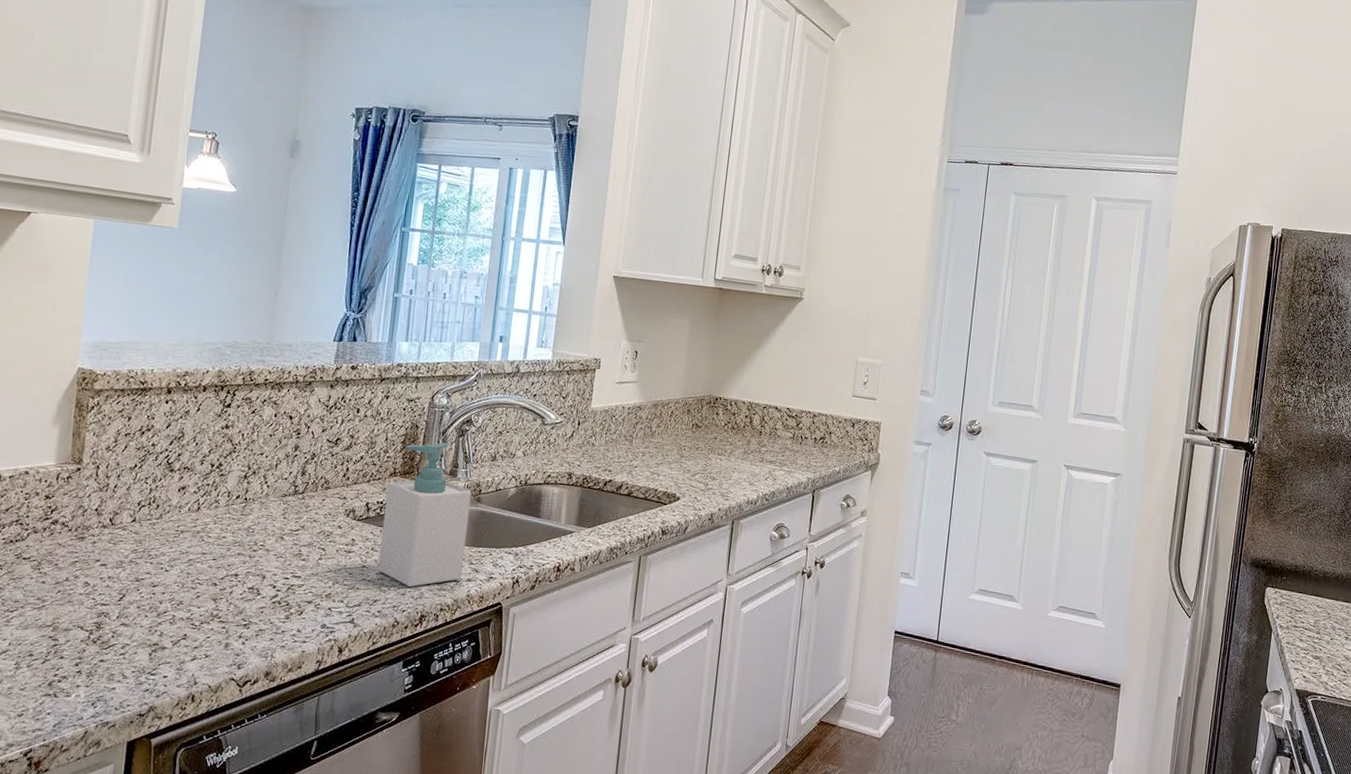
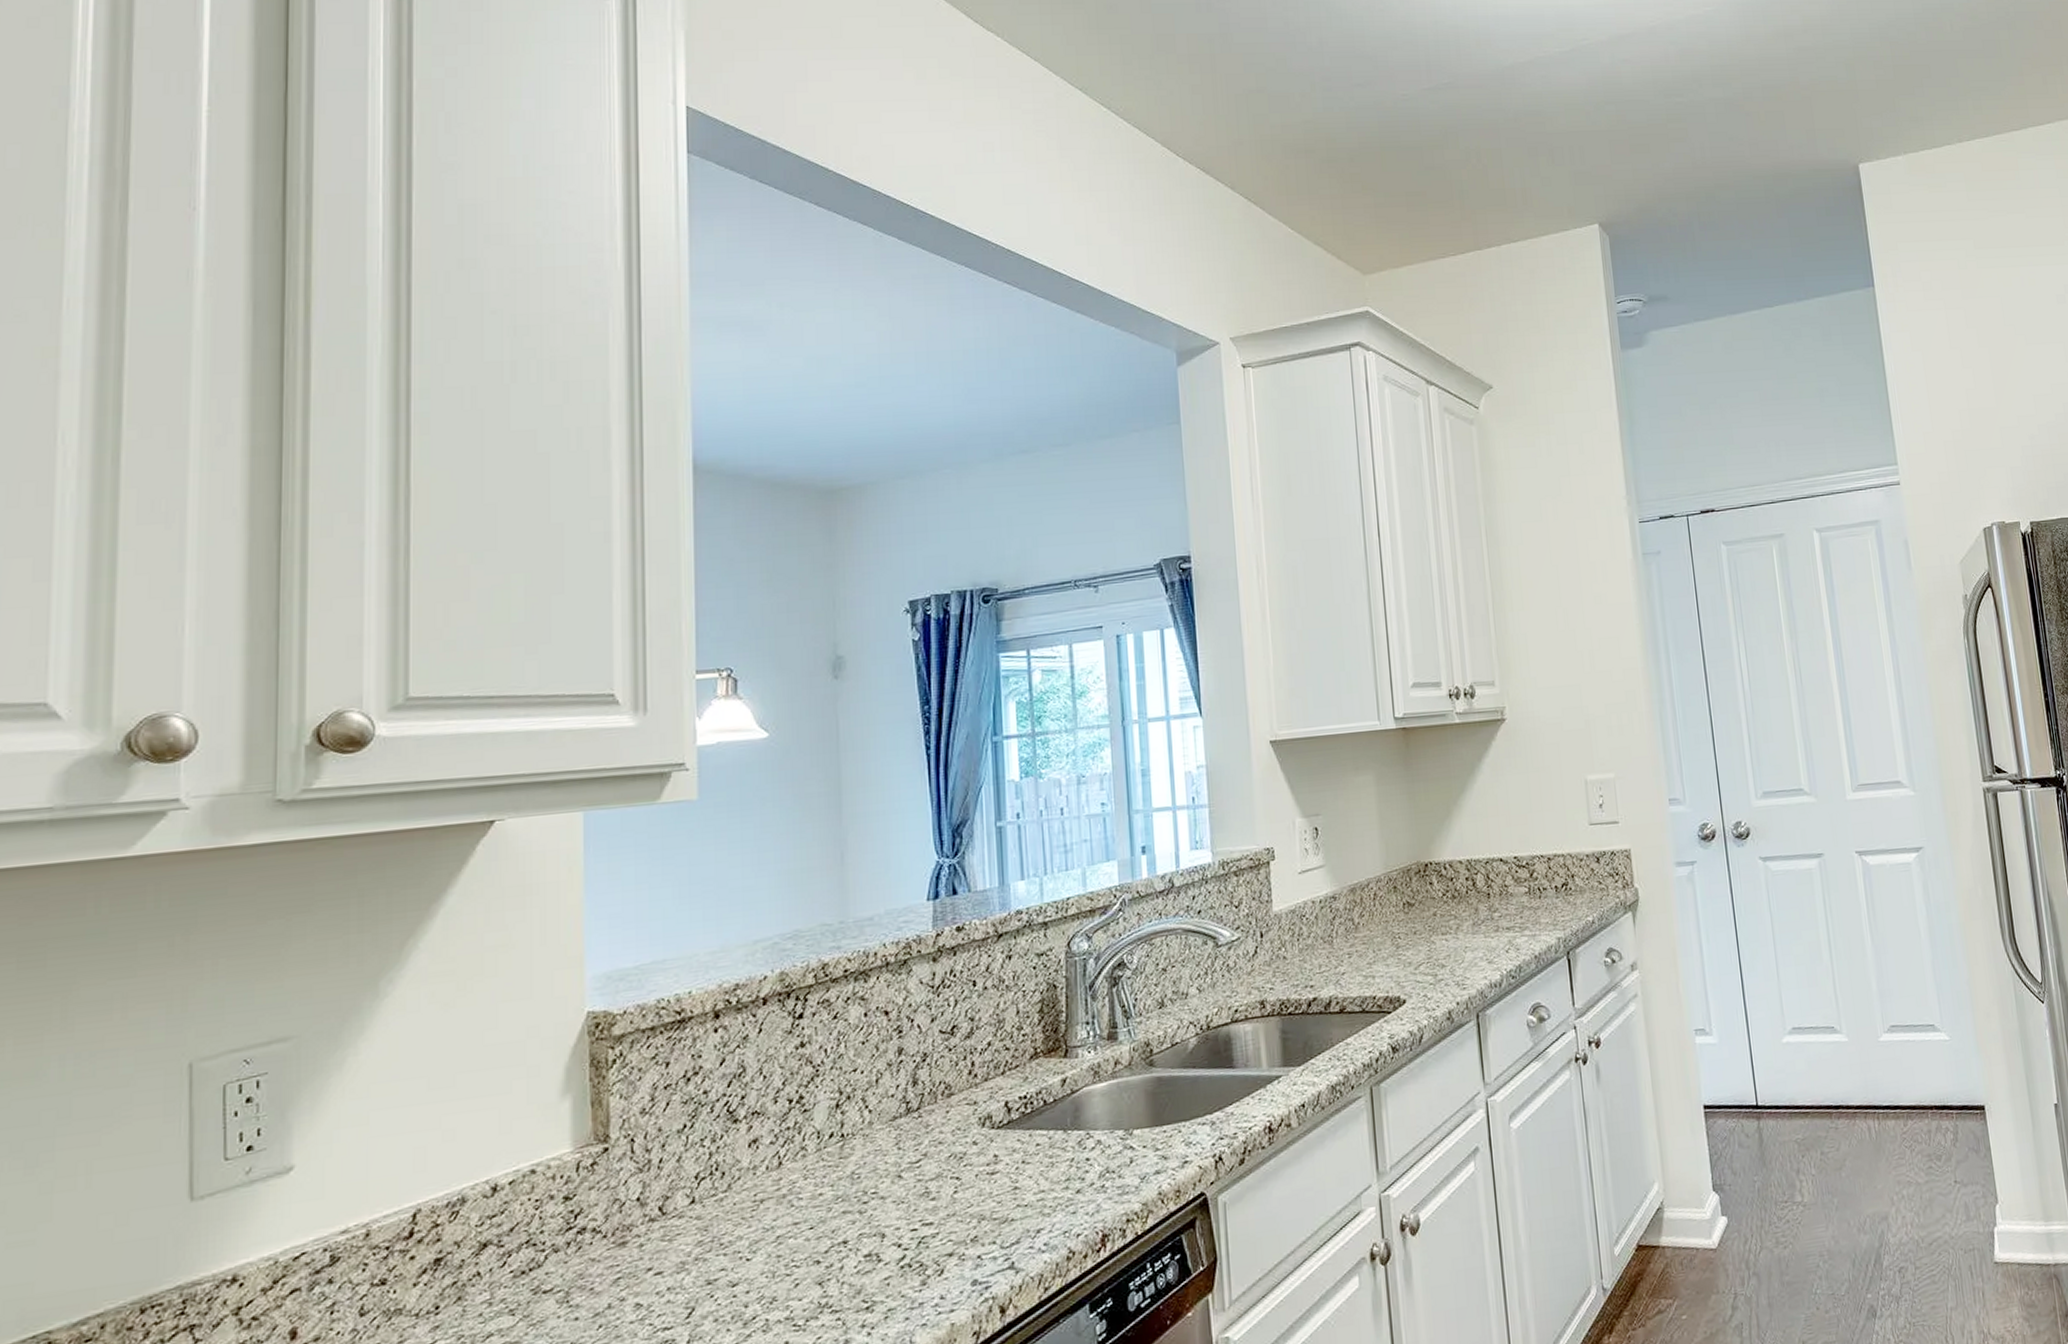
soap bottle: present [377,442,472,588] -> none [1029,998,1148,1202]

